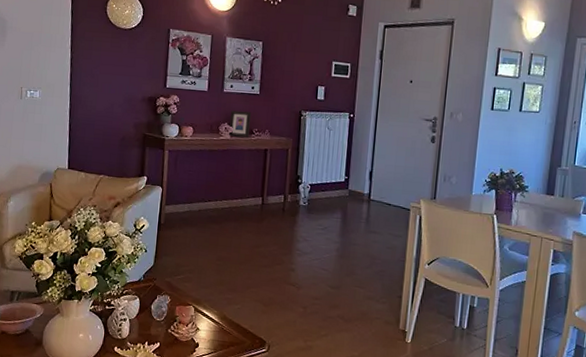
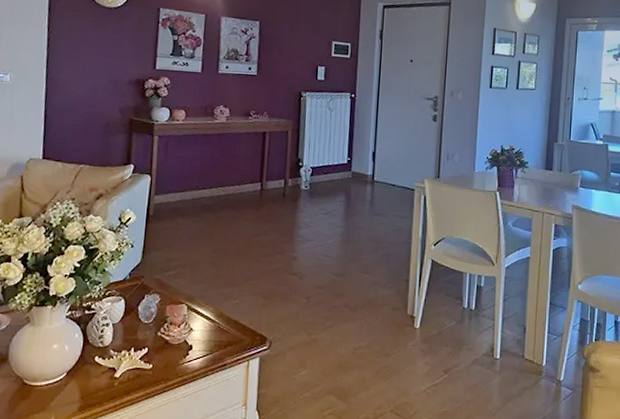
picture frame: present [229,110,252,138] -> none [225,92,249,120]

